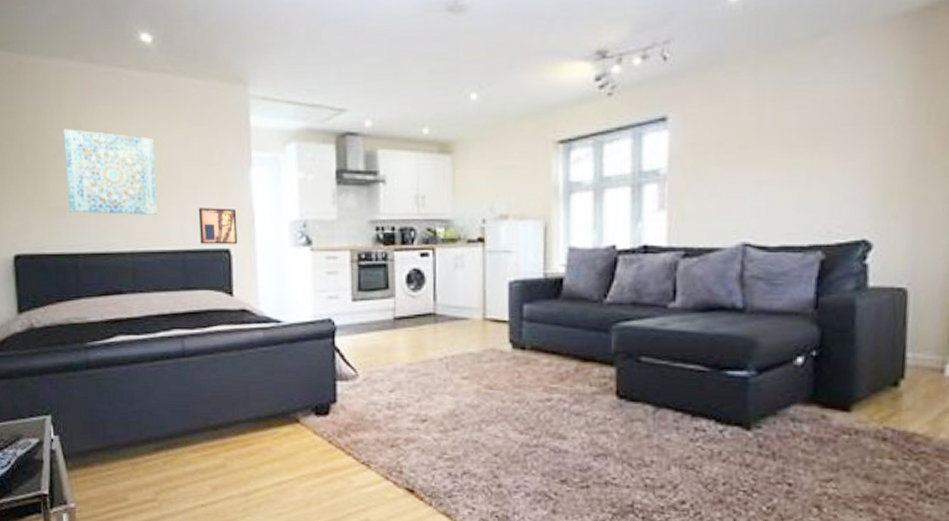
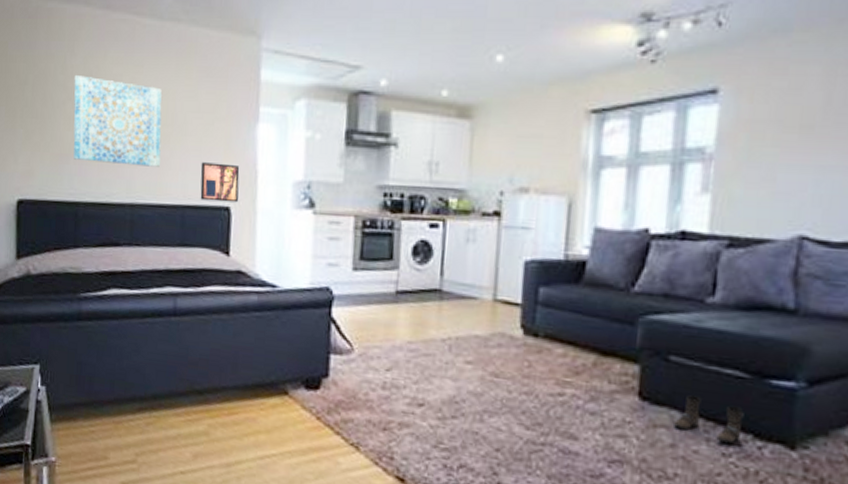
boots: none [648,390,706,430] -> present [674,395,744,444]

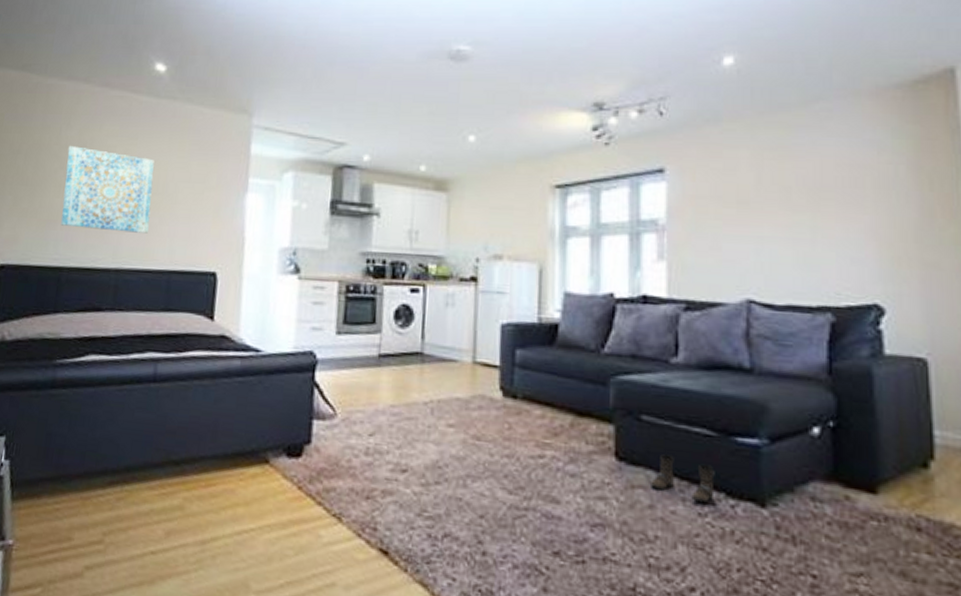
wall art: present [200,162,240,203] -> none [186,229,228,268]

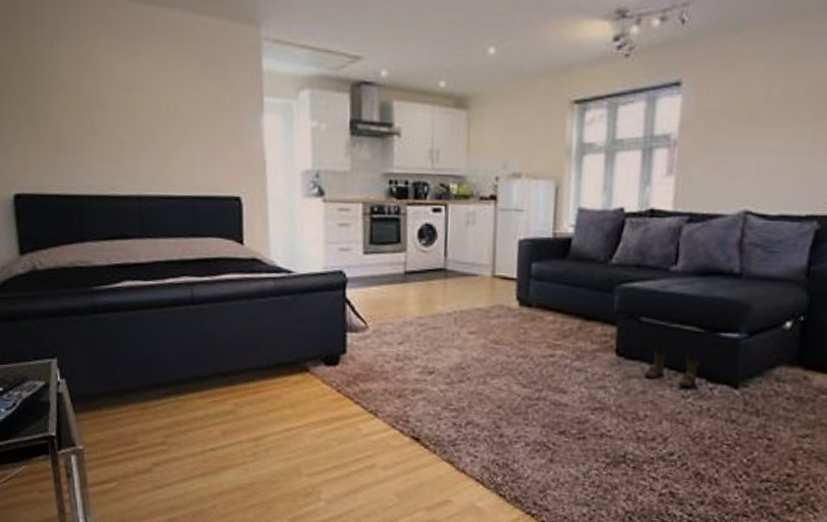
wall art: present [61,146,154,234] -> none [64,63,165,158]

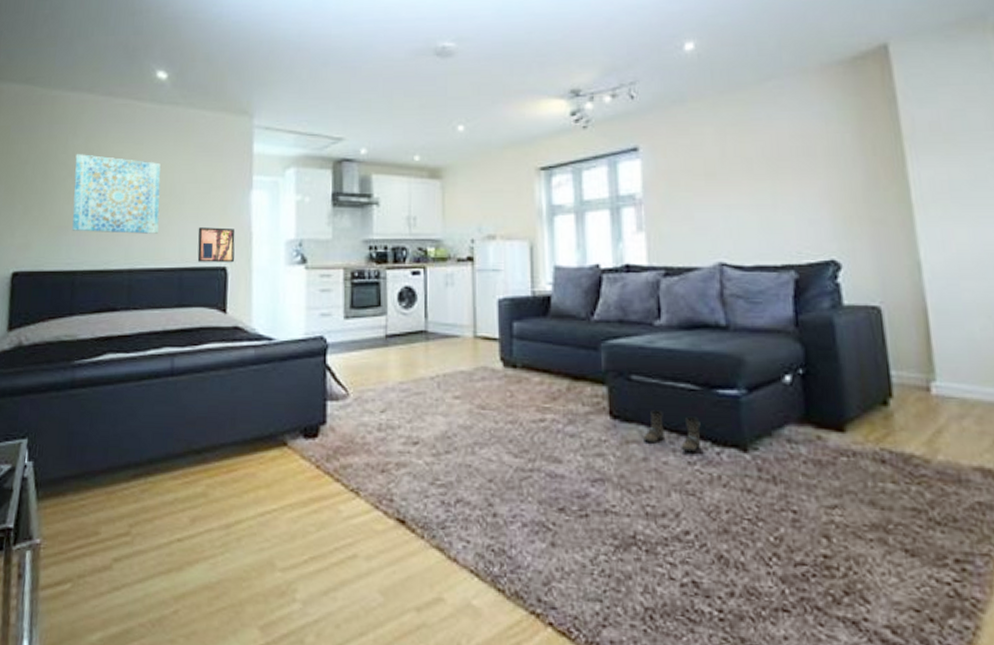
wall art: none [64,63,165,158] -> present [72,154,161,234]
wall art: none [208,153,248,193] -> present [197,227,235,263]

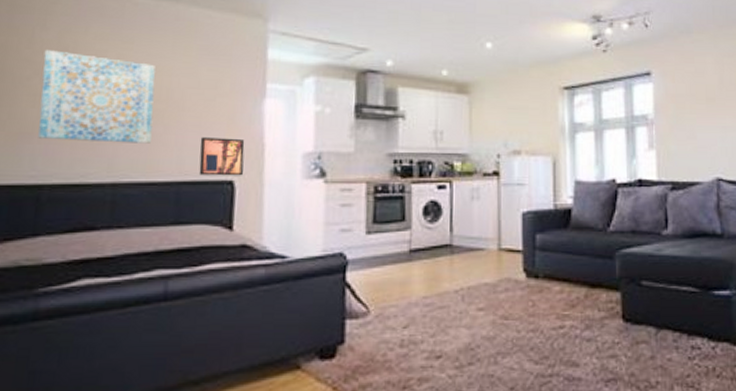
boots: present [643,410,702,452] -> none [651,312,700,348]

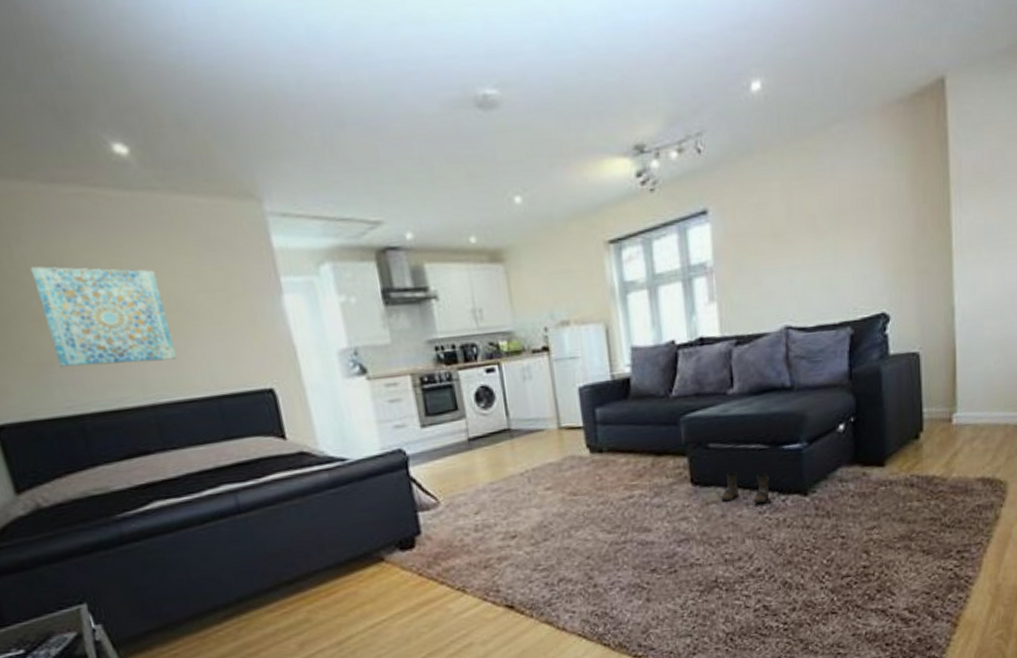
wall art: present [199,137,245,176] -> none [226,343,281,387]
boots: none [651,312,700,348] -> present [721,471,770,504]

